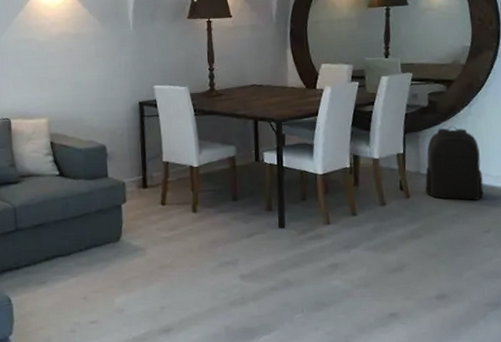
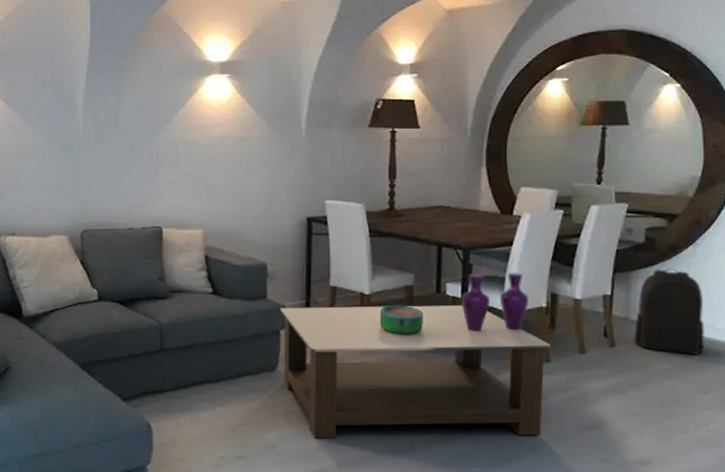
coffee table: none [120,170,356,299] -> present [279,304,551,439]
decorative bowl: none [207,174,246,201] -> present [379,305,423,335]
vase: none [277,138,336,193] -> present [461,271,530,332]

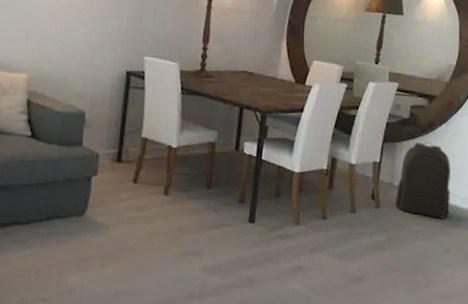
coffee table: present [279,304,551,439] -> none [90,155,328,286]
decorative bowl: present [379,305,423,335] -> none [183,159,222,189]
vase: present [461,271,530,332] -> none [255,135,314,190]

